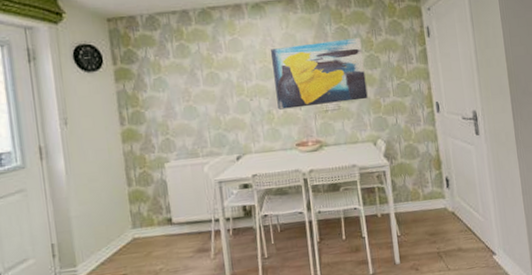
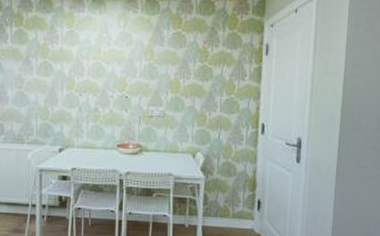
wall art: present [271,38,368,110] -> none [105,46,197,111]

